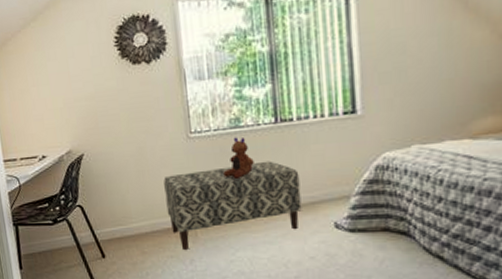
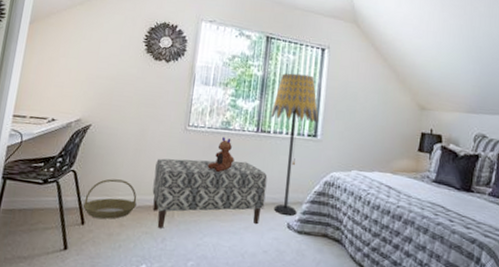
basket: none [98,206,154,249] -> present [82,179,137,219]
floor lamp: none [289,34,355,214] -> present [271,73,319,216]

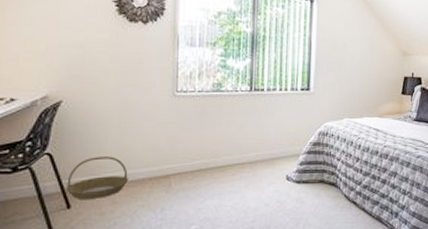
bench: present [152,158,268,228] -> none [144,122,264,199]
toy: present [207,137,234,173] -> none [202,99,229,136]
floor lamp: present [271,73,319,216] -> none [264,27,310,168]

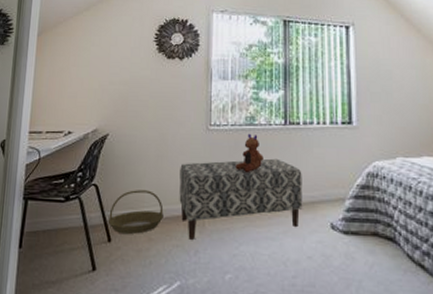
bench: none [144,122,264,199] -> present [179,158,303,240]
toy: none [202,99,229,136] -> present [235,133,264,174]

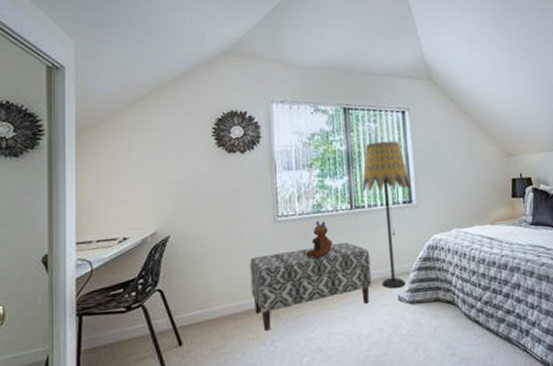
basket: present [107,190,164,234] -> none [176,288,236,336]
floor lamp: none [298,57,351,214] -> present [362,141,411,288]

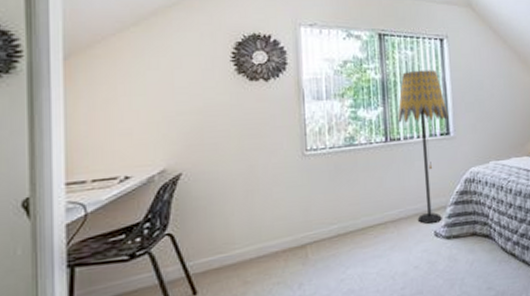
bench: present [250,242,372,331] -> none [275,177,408,274]
toy: present [306,221,333,260] -> none [337,154,366,196]

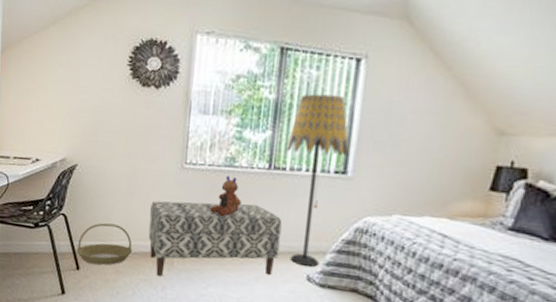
basket: none [190,230,260,283] -> present [76,223,132,265]
bench: none [275,177,408,274] -> present [148,200,282,276]
toy: none [337,154,366,196] -> present [210,175,242,217]

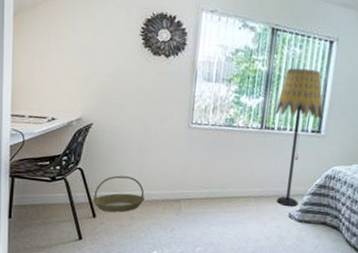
bench: present [148,200,282,276] -> none [159,155,271,220]
toy: present [210,175,242,217] -> none [212,134,239,169]

